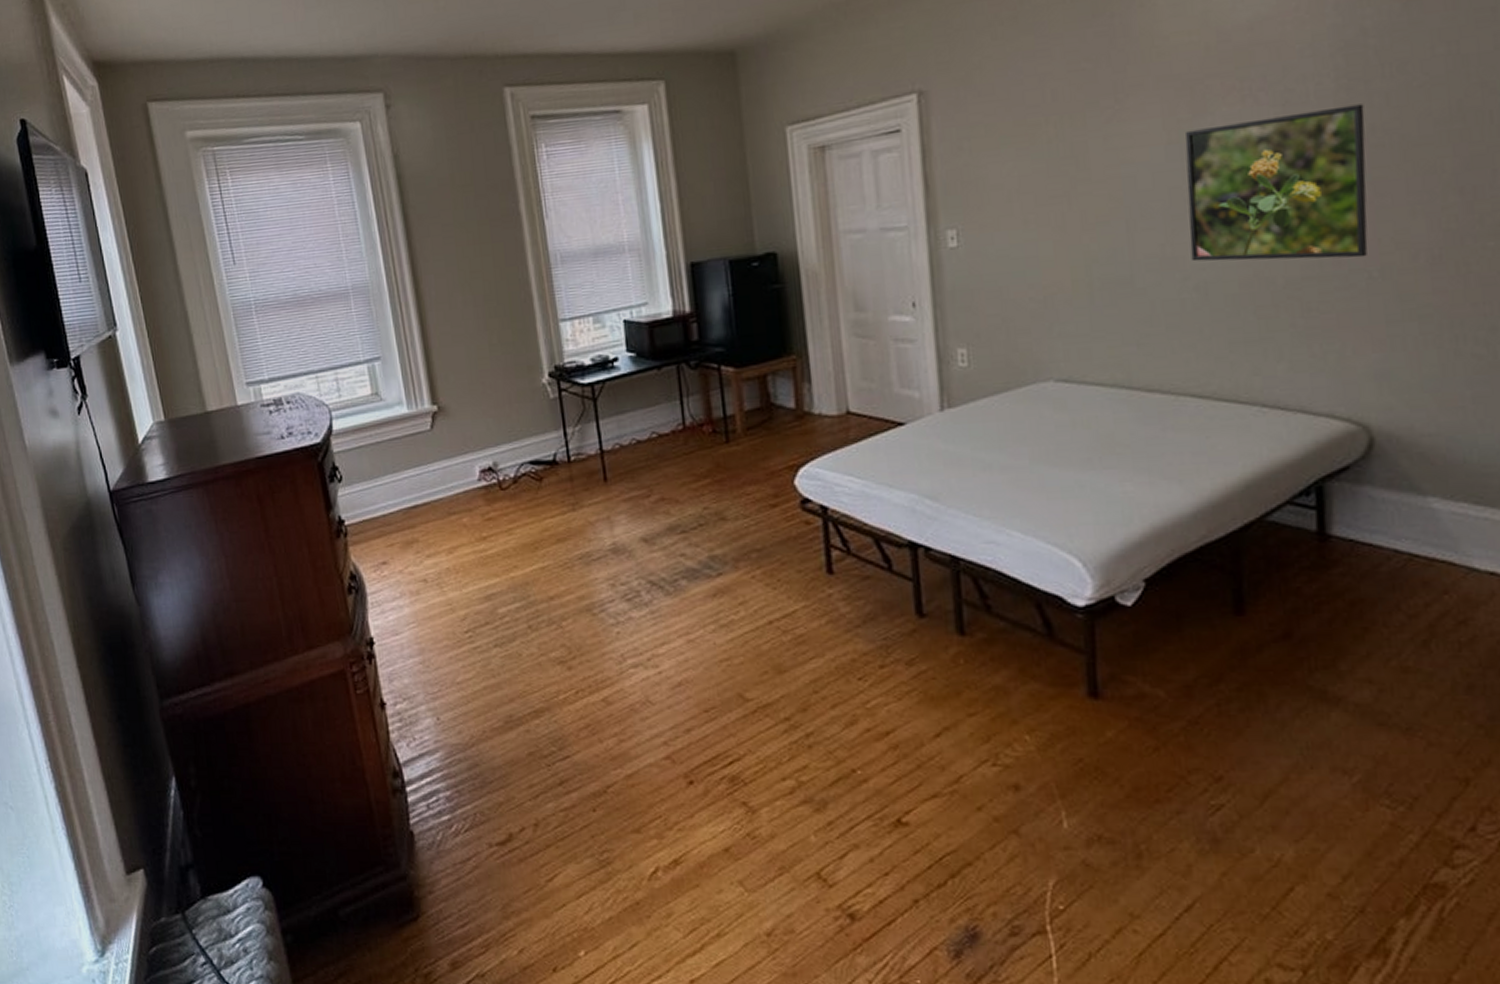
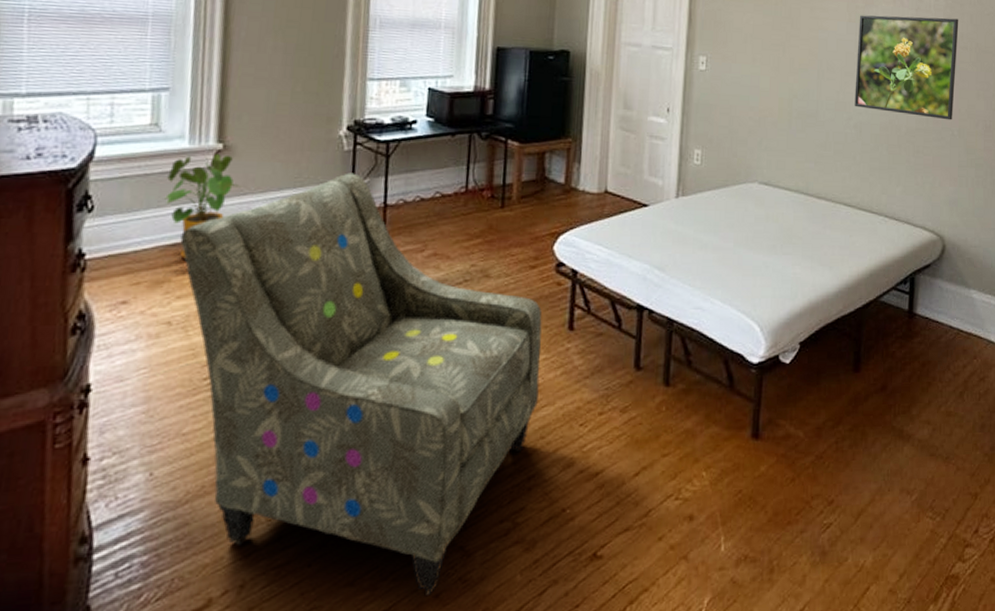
house plant: none [396,415,461,520] -> present [165,154,241,259]
armchair: none [418,421,804,849] -> present [180,173,542,596]

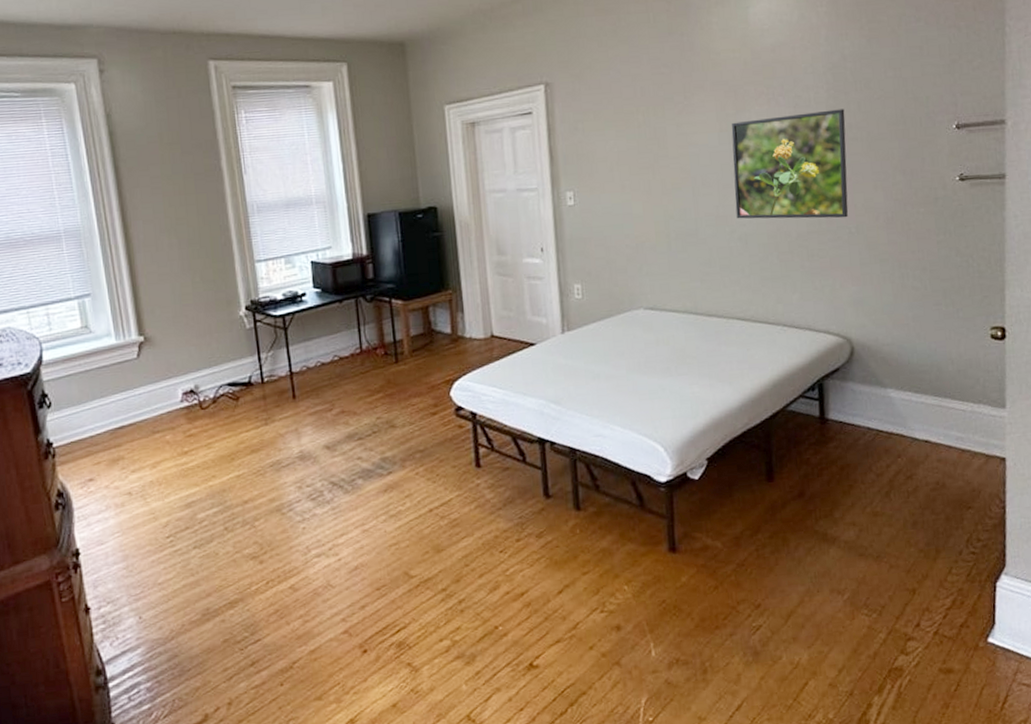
house plant: present [165,154,241,259] -> none [104,345,166,439]
armchair: present [180,173,542,596] -> none [125,347,458,706]

